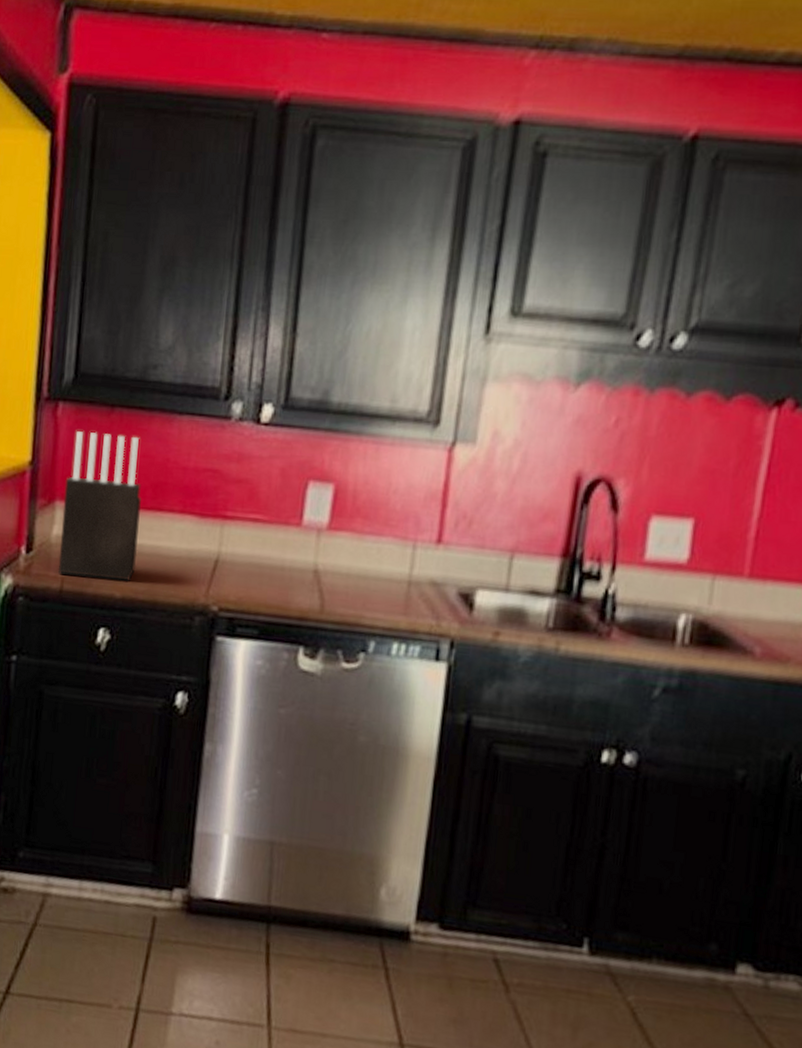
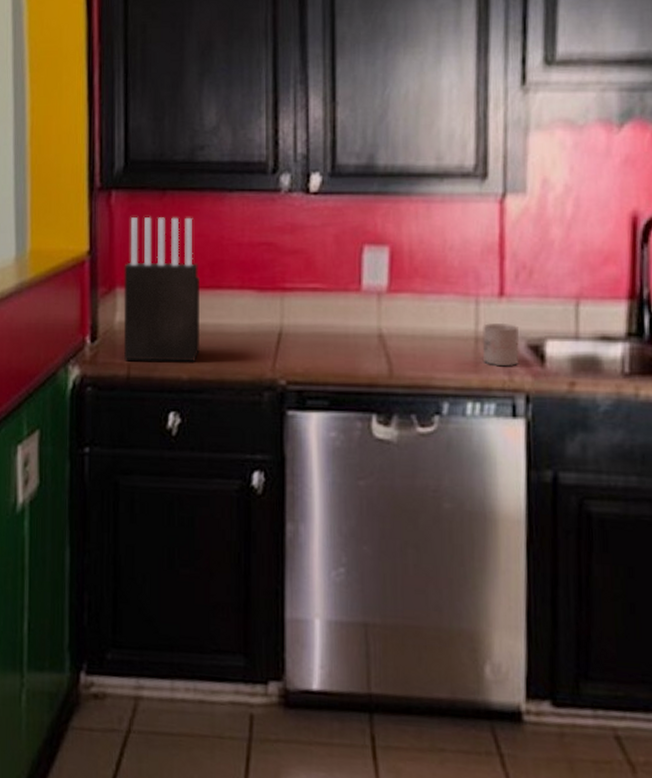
mug: none [414,568,452,612] -> present [482,322,519,367]

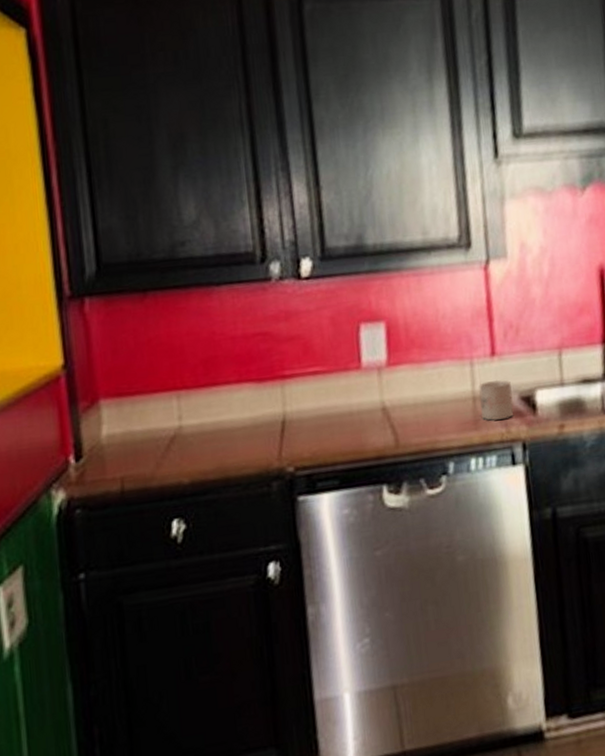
knife block: present [123,216,201,362] -> none [106,316,201,475]

